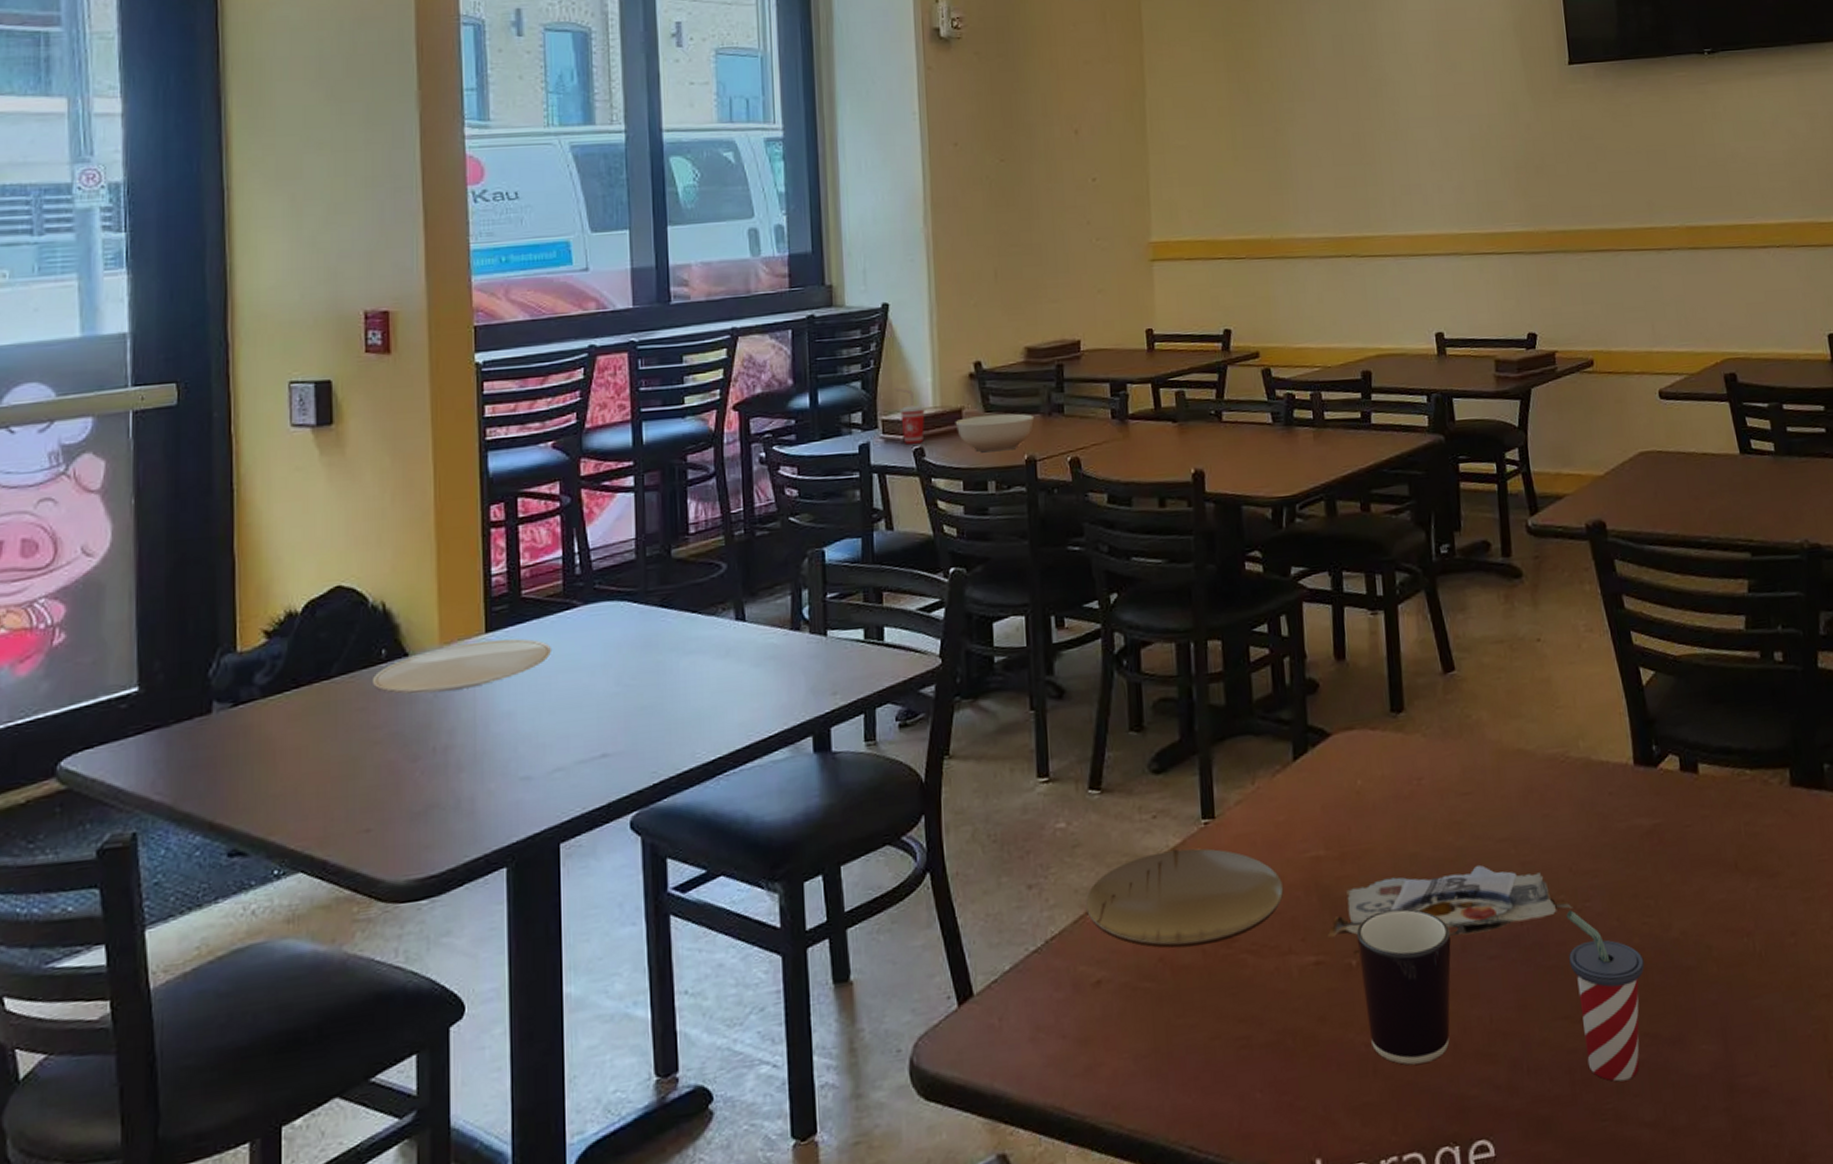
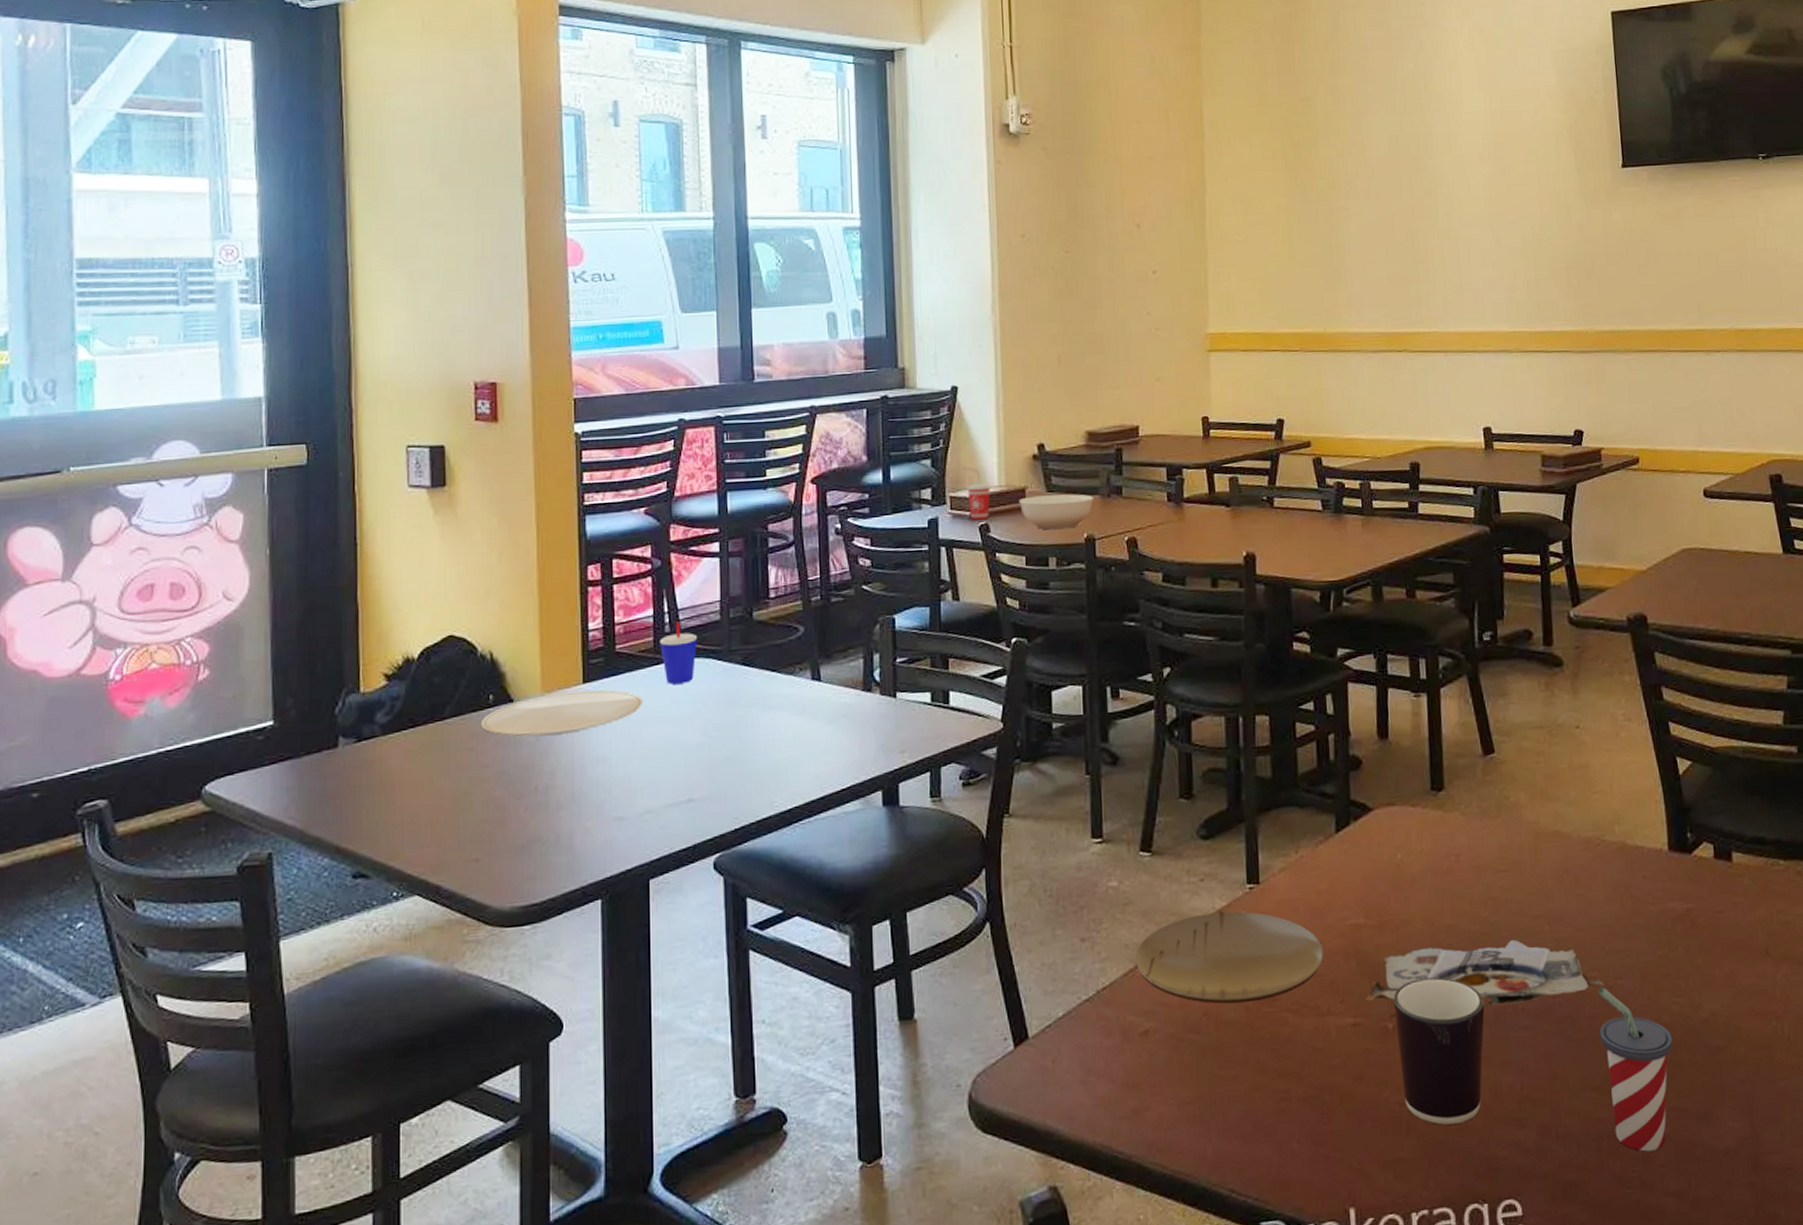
beverage cup: none [570,562,611,631] -> present [660,621,697,684]

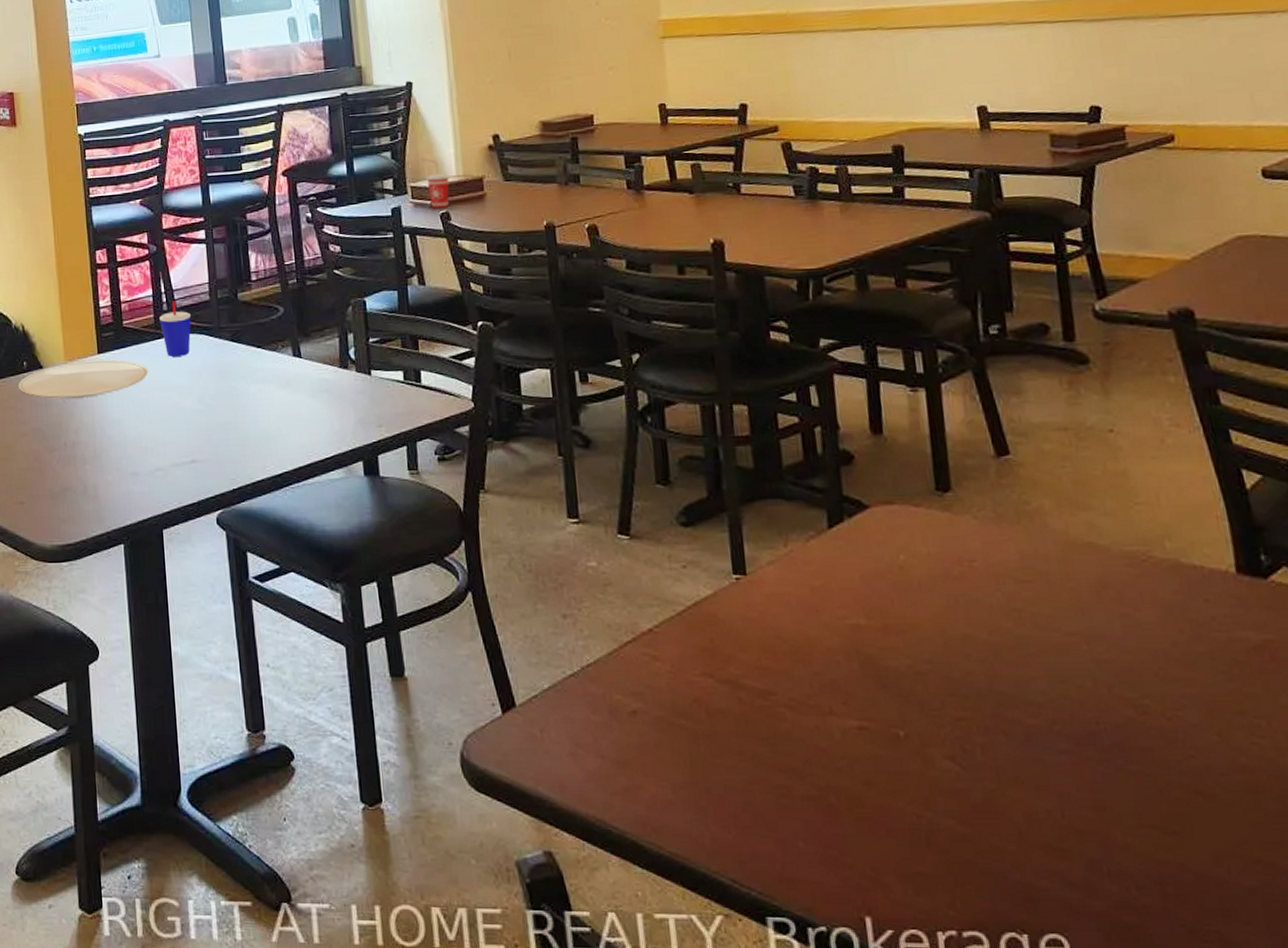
bowl: present [1018,494,1094,530] -> none [477,182,552,218]
plate: present [1134,911,1324,1004] -> none [618,600,822,694]
food tray: present [1364,939,1605,1018] -> none [870,655,1162,726]
mug: present [1393,977,1485,1125] -> none [903,687,1014,845]
beverage cup: present [1598,987,1673,1152] -> none [1152,717,1255,905]

